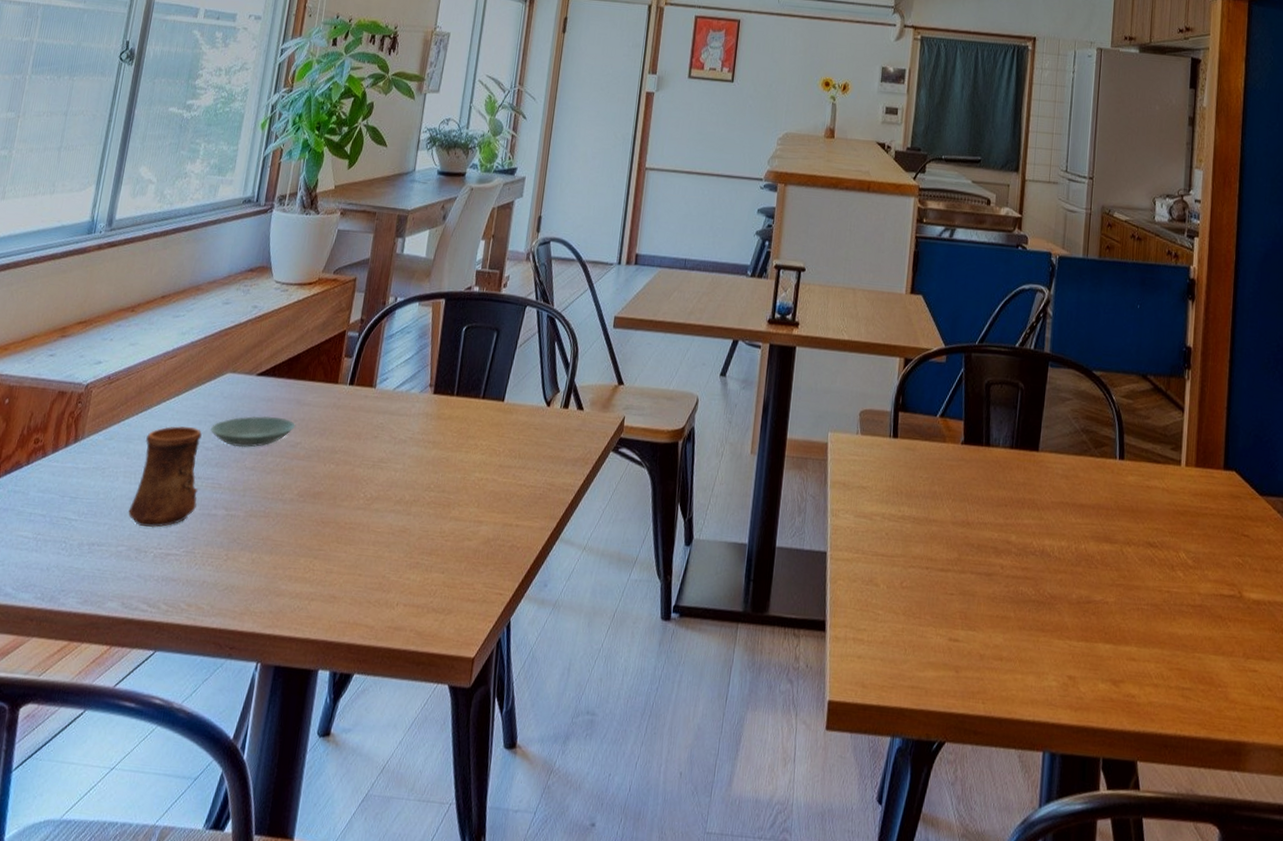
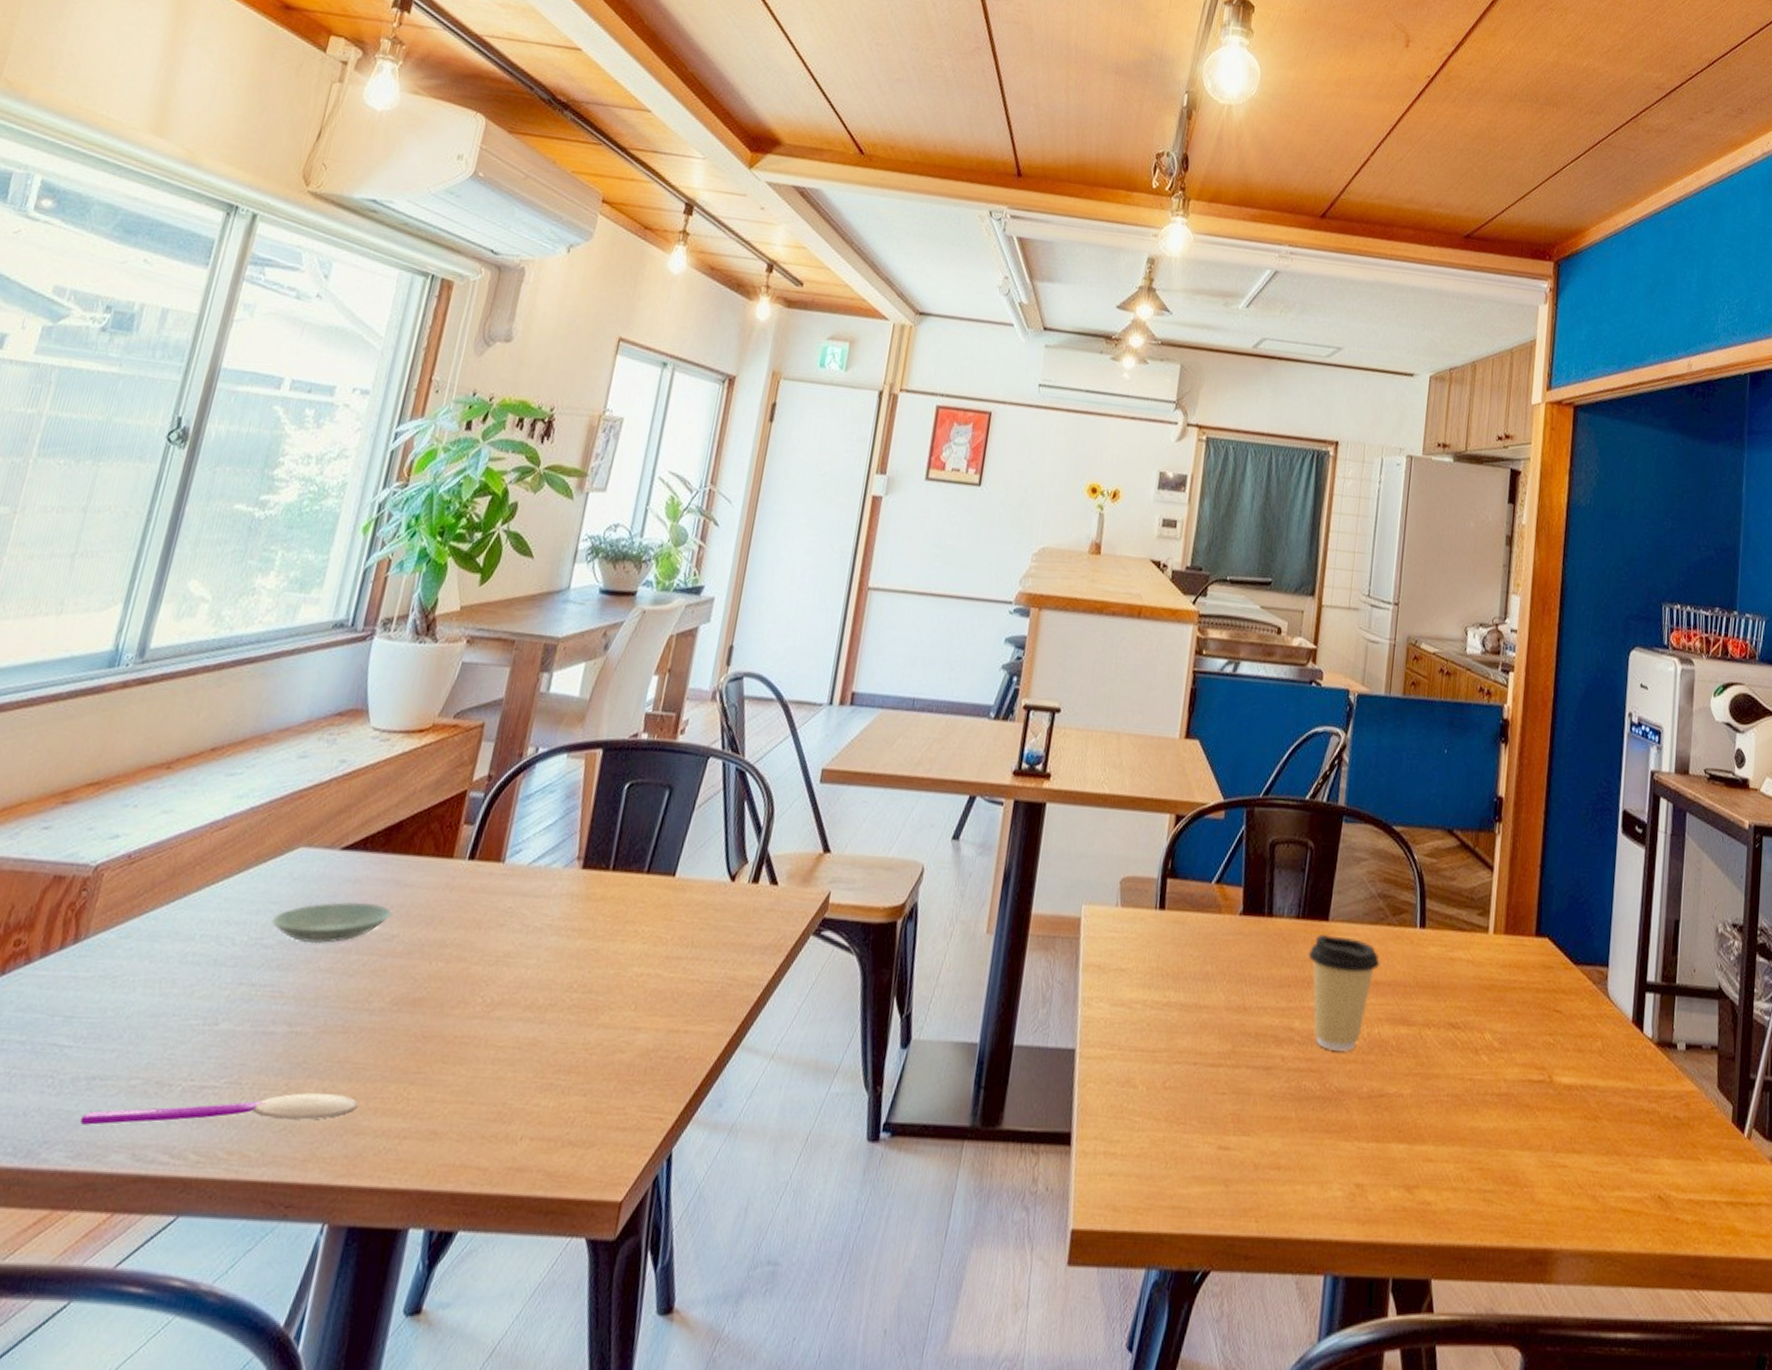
spoon: none [85,561,278,583] -> present [79,1093,358,1125]
cup: present [128,426,202,528] -> none [147,918,260,1054]
coffee cup: none [1021,463,1085,564] -> present [1308,935,1381,1053]

